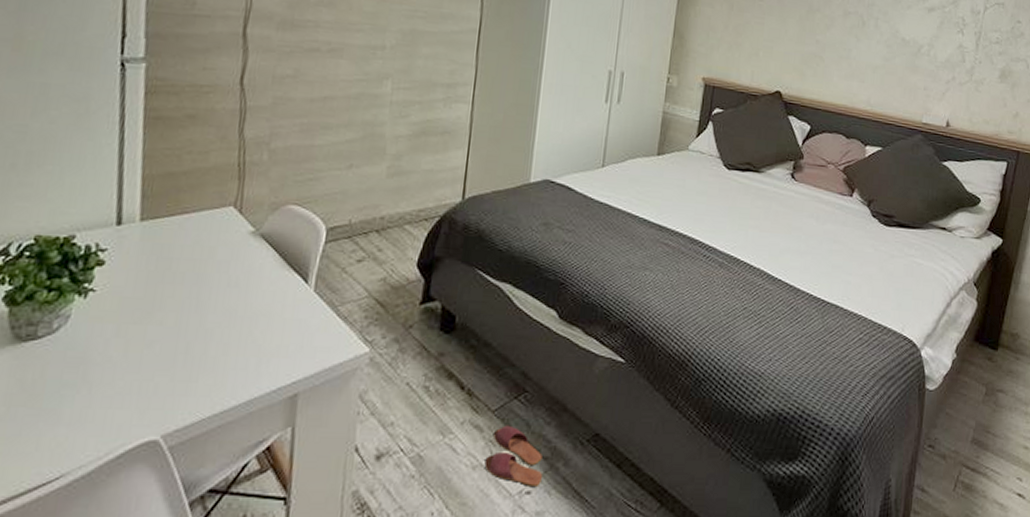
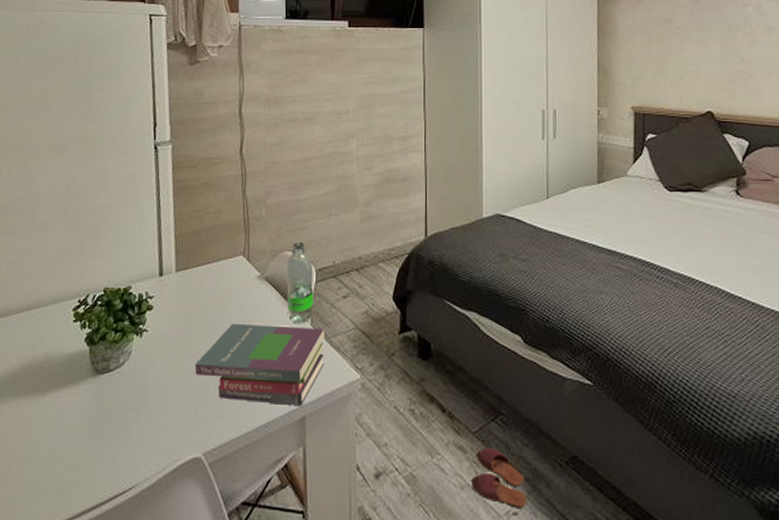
books: none [158,285,331,383] -> present [194,323,325,407]
bottle: none [285,195,323,290] -> present [286,242,314,324]

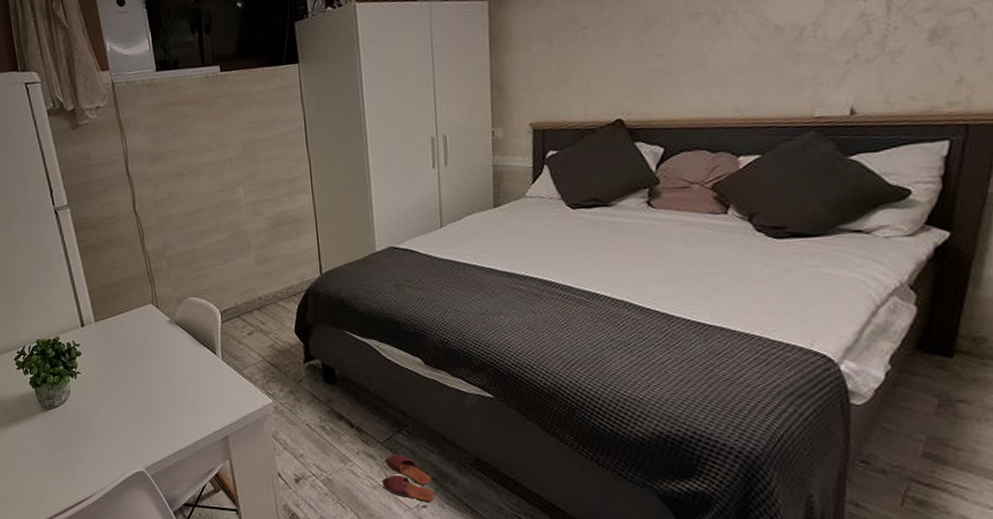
books: present [194,323,325,407] -> none [125,362,239,428]
bottle: present [286,242,314,324] -> none [192,288,223,360]

